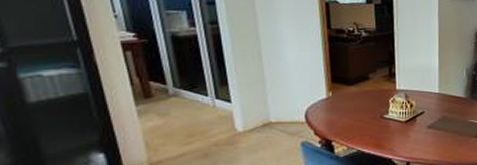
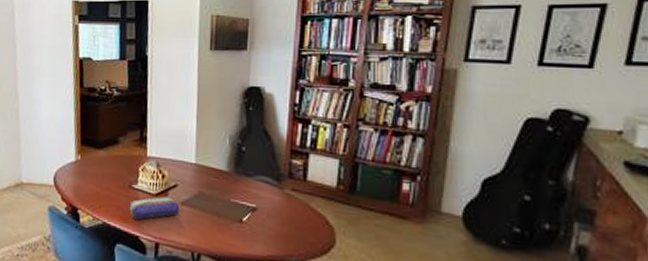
pencil case: none [381,123,427,145] -> present [129,196,180,220]

